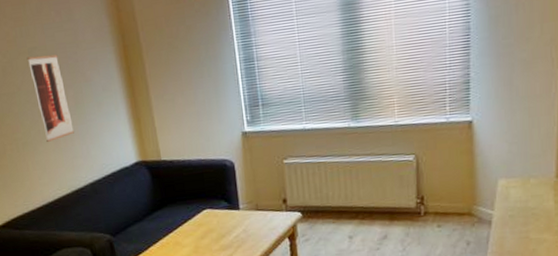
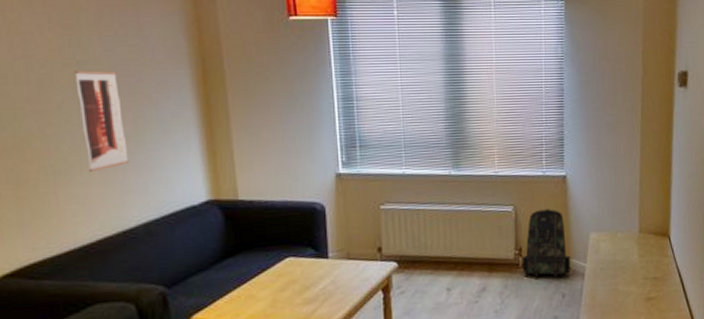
backpack: none [423,156,477,226] -> present [522,209,571,278]

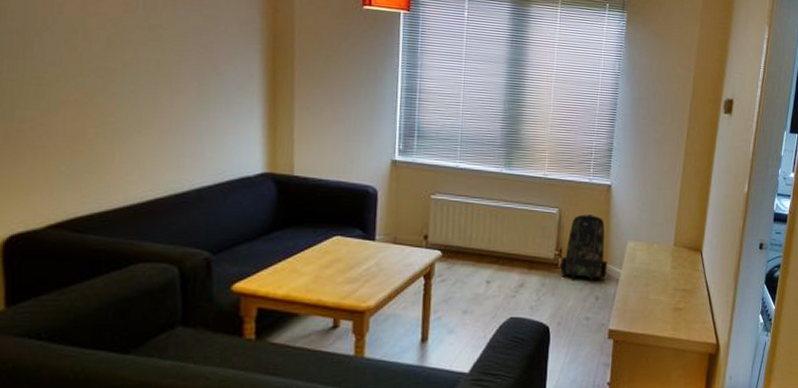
wall art: present [73,70,128,172] -> none [144,33,190,133]

